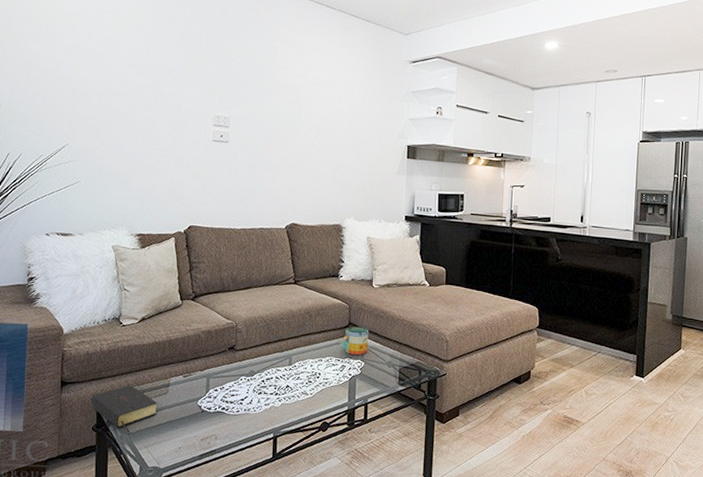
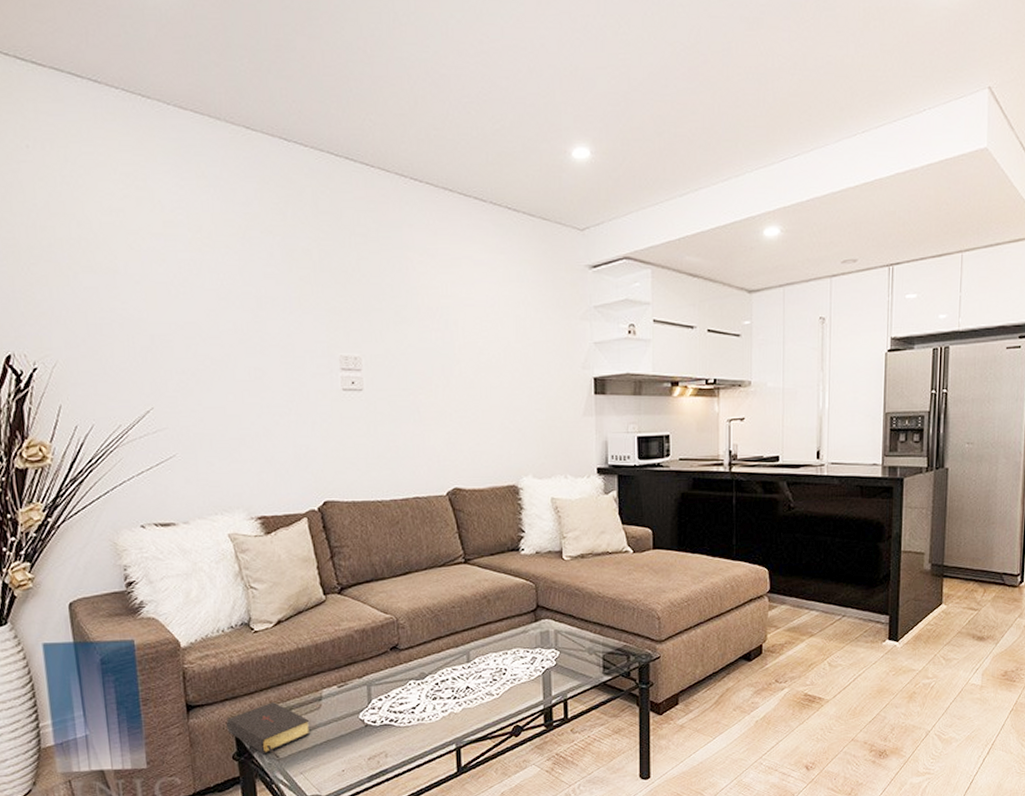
mug: present [341,326,369,355] -> none [529,609,563,643]

